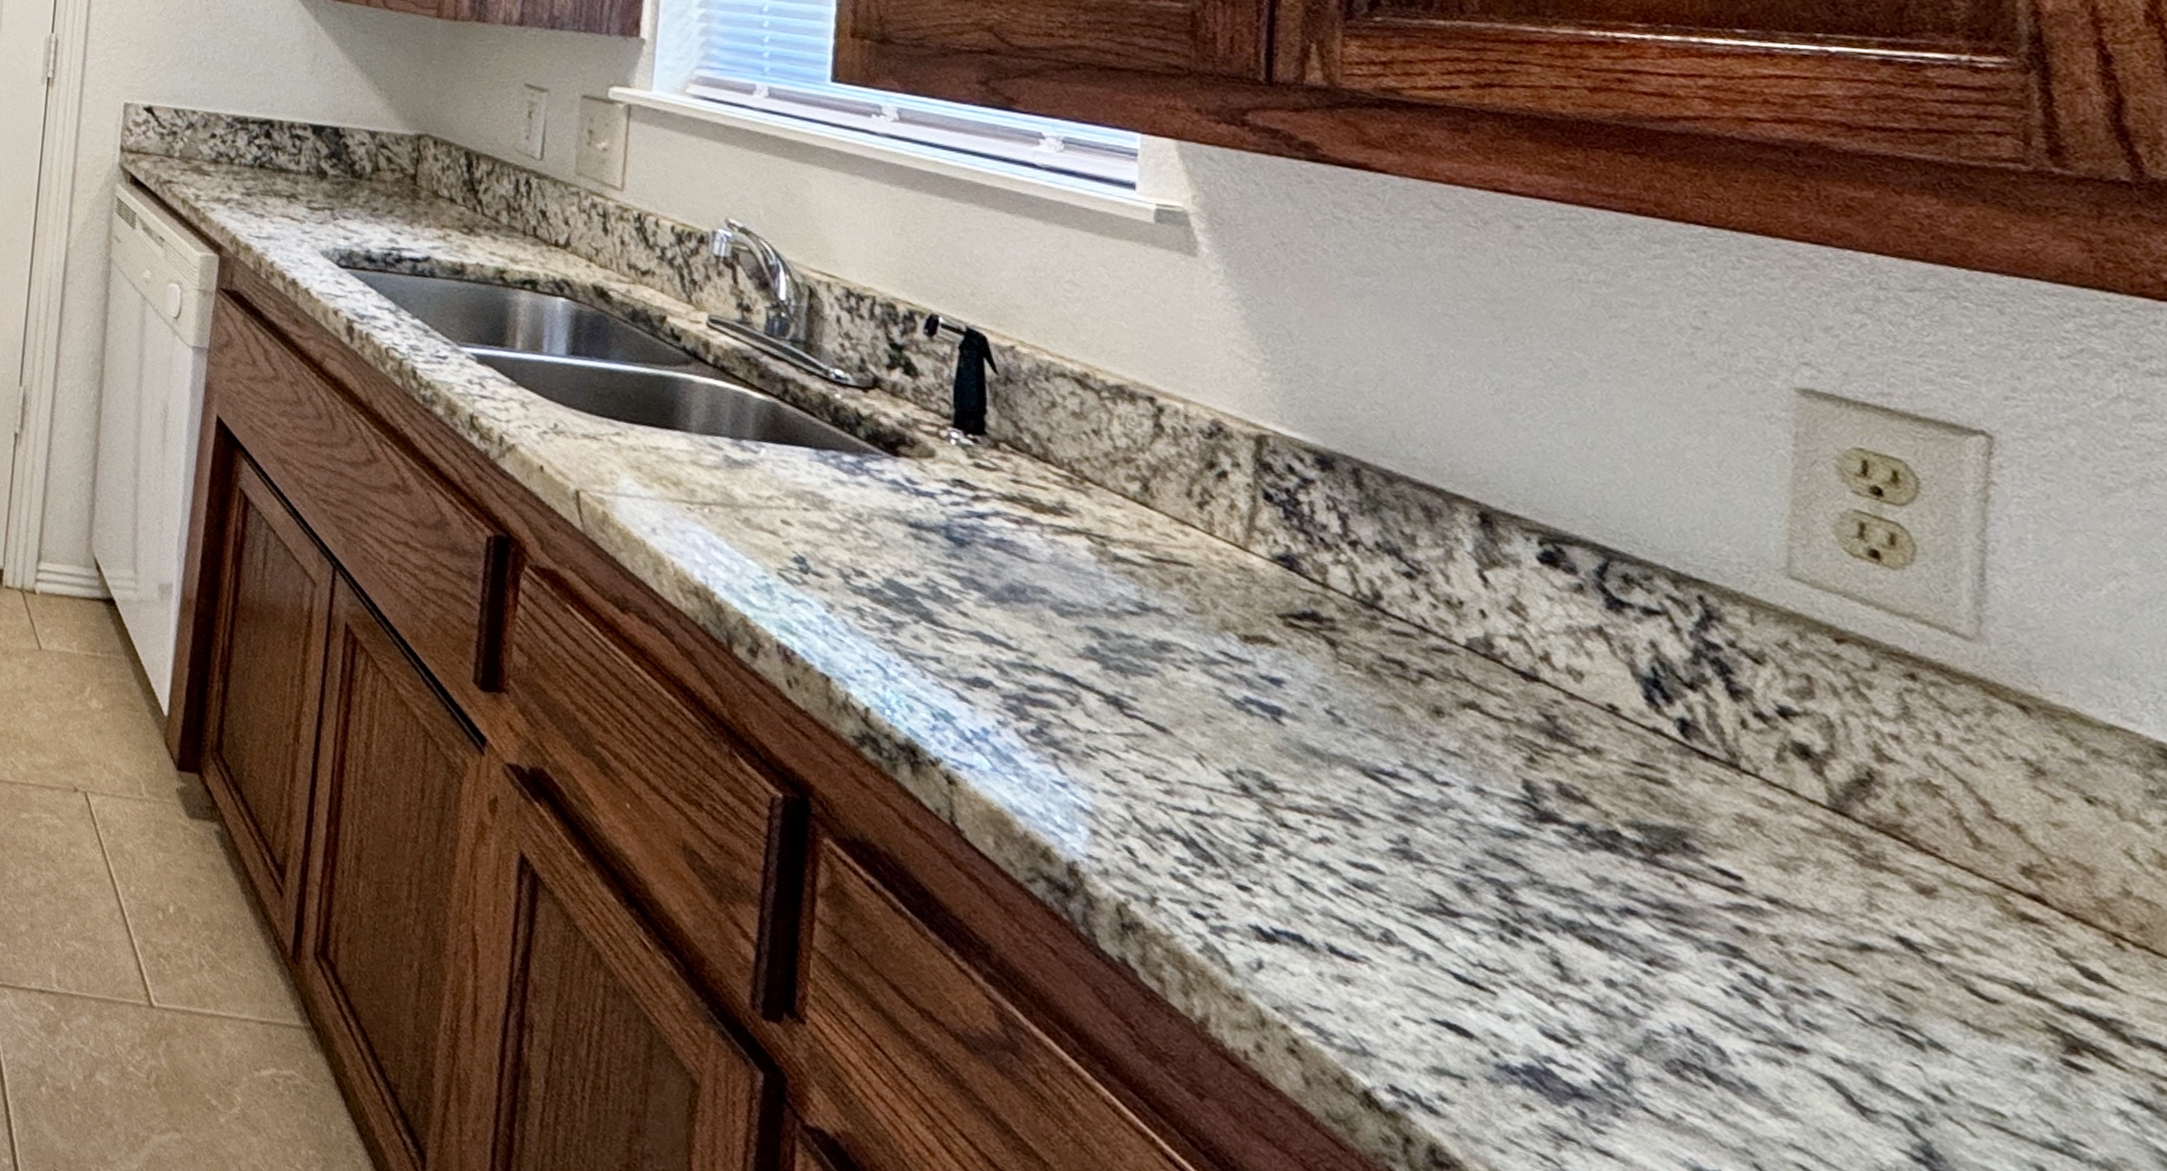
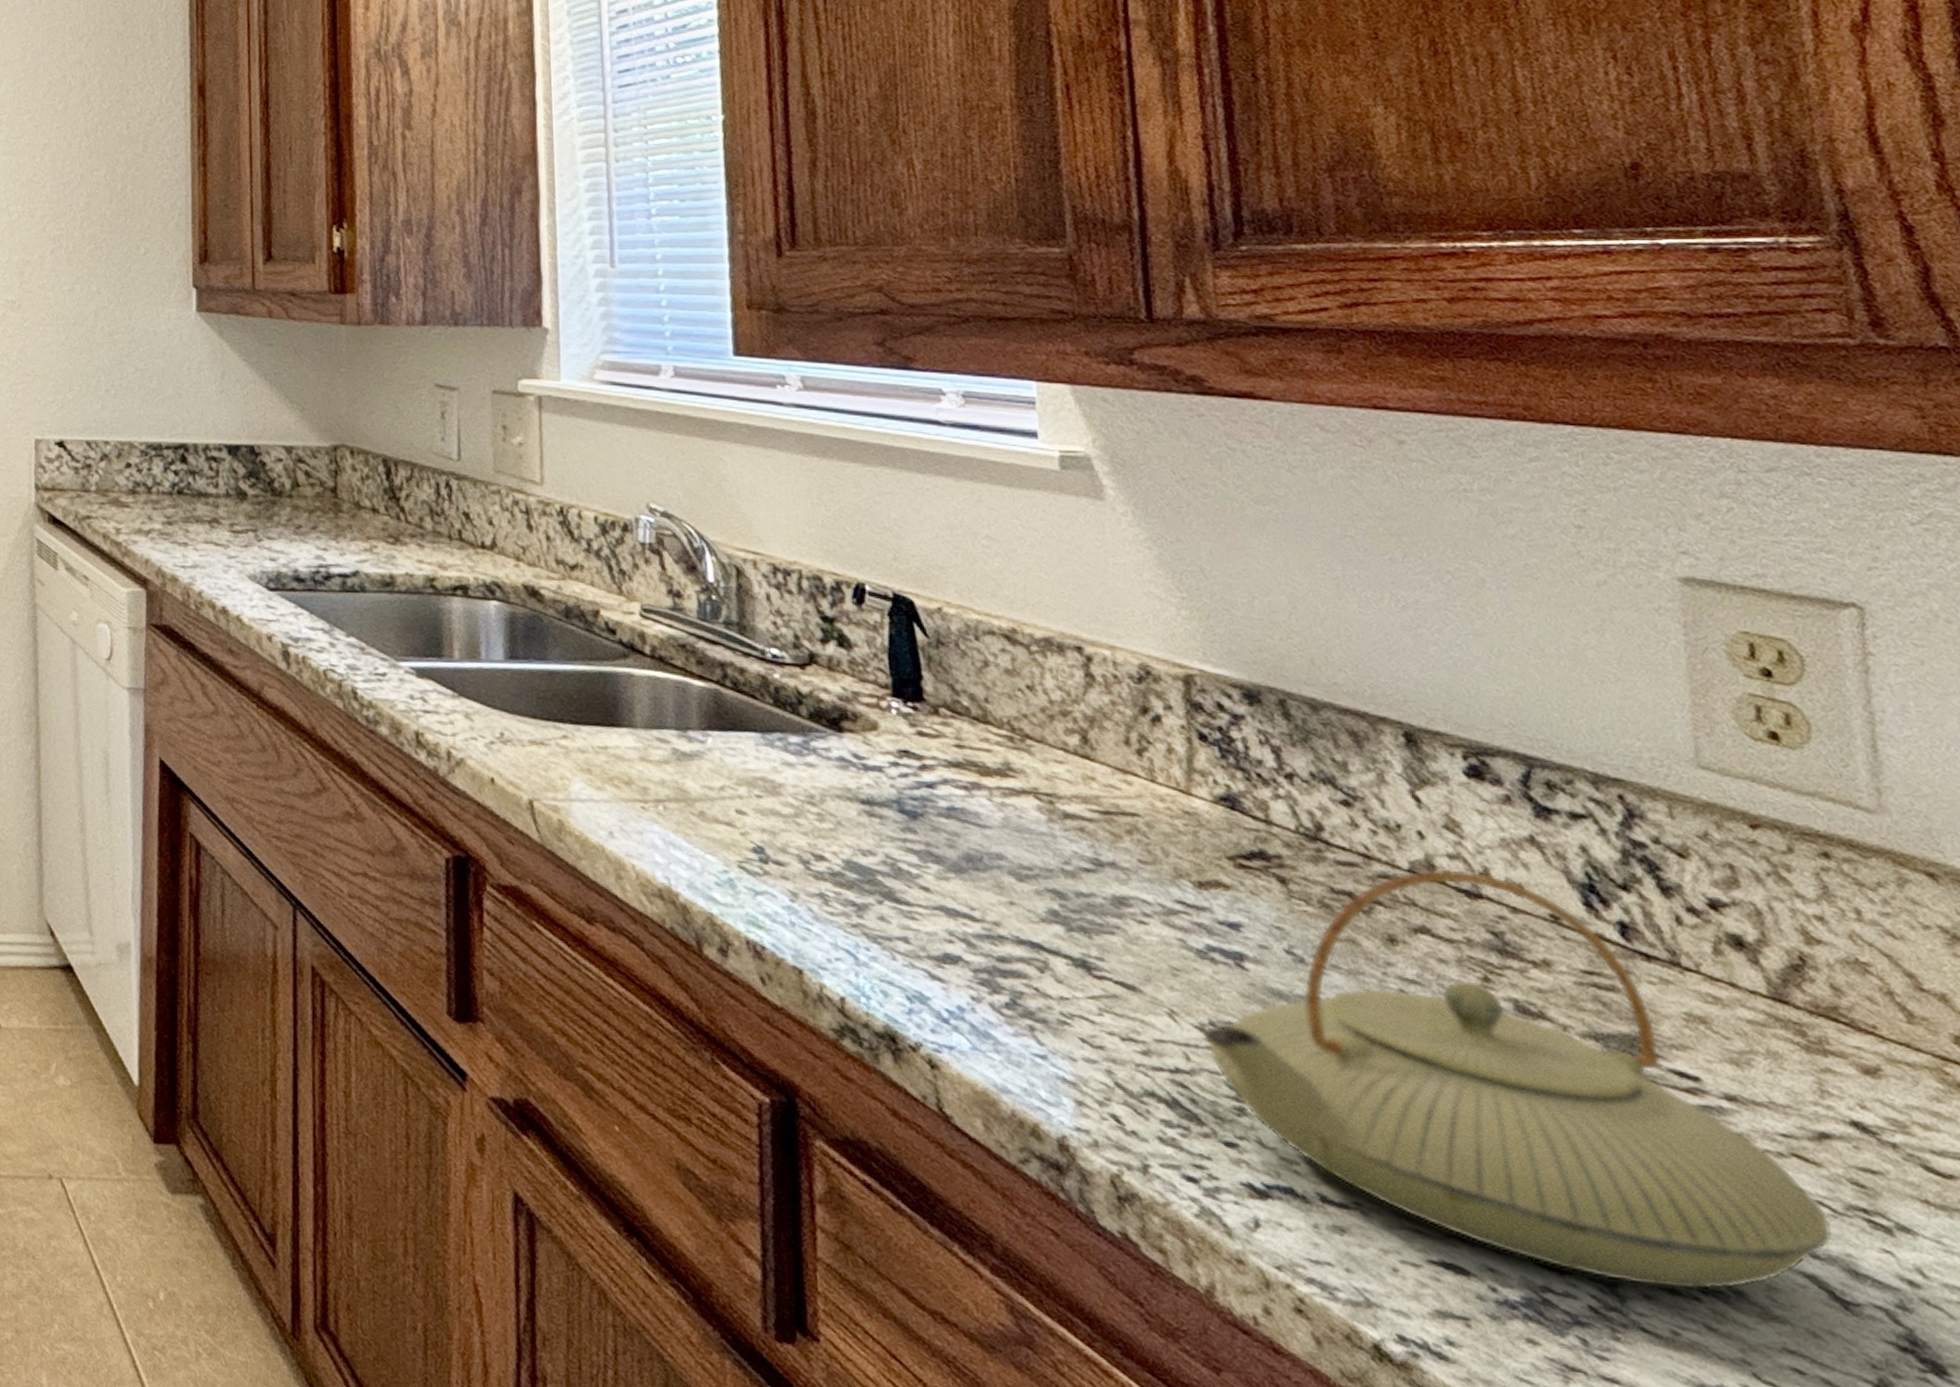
teapot: none [1228,647,1860,1082] -> present [1201,868,1833,1291]

